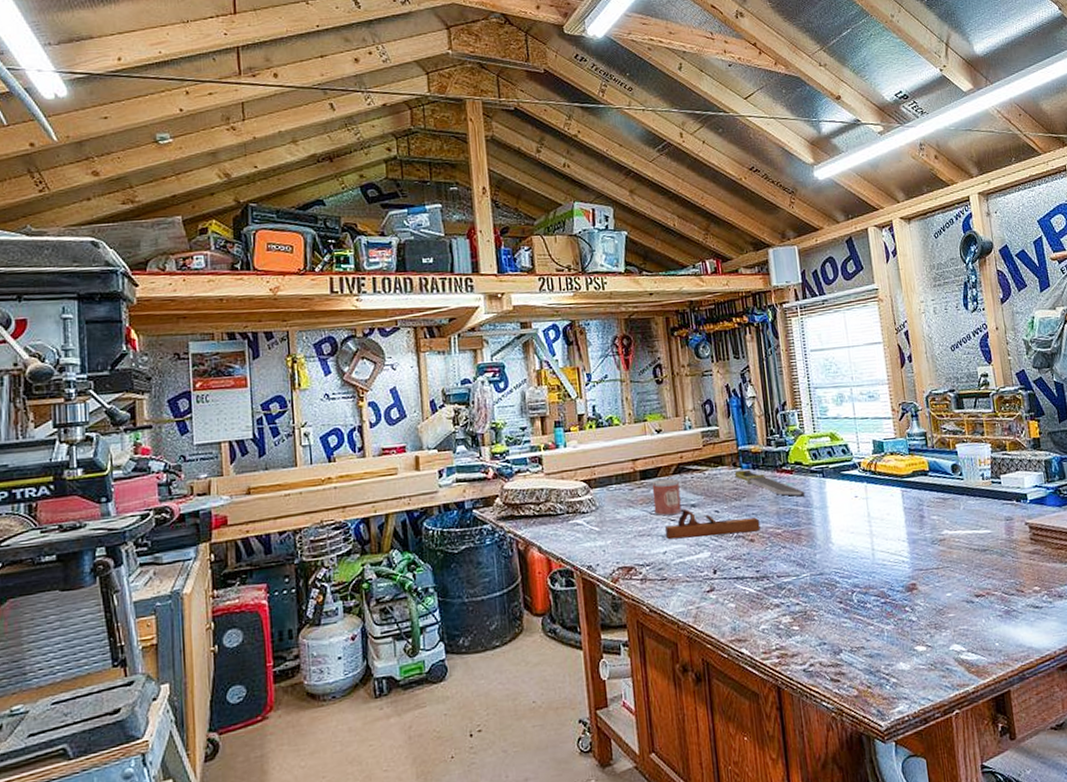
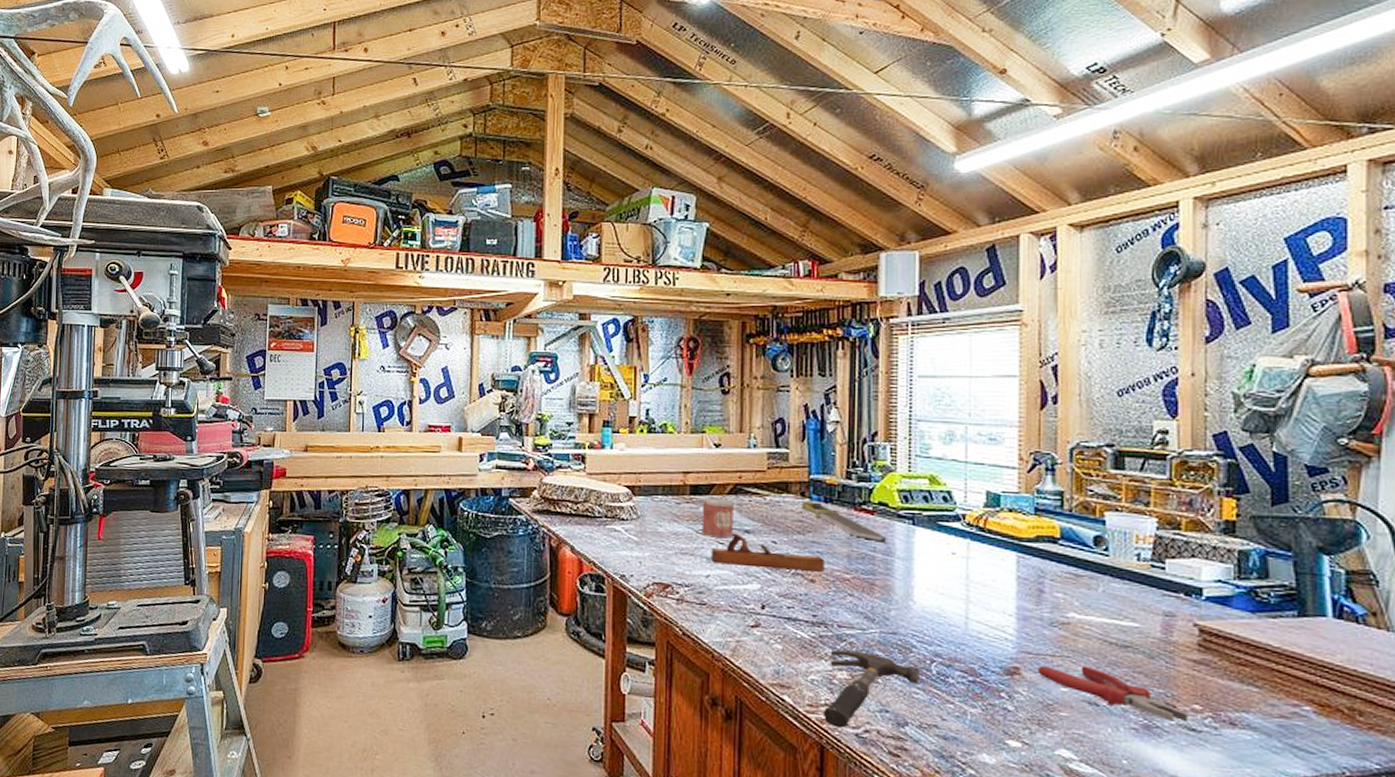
claw hammer: none [774,595,846,668] -> present [824,649,920,729]
pliers: none [928,571,1033,604] -> present [1037,665,1188,723]

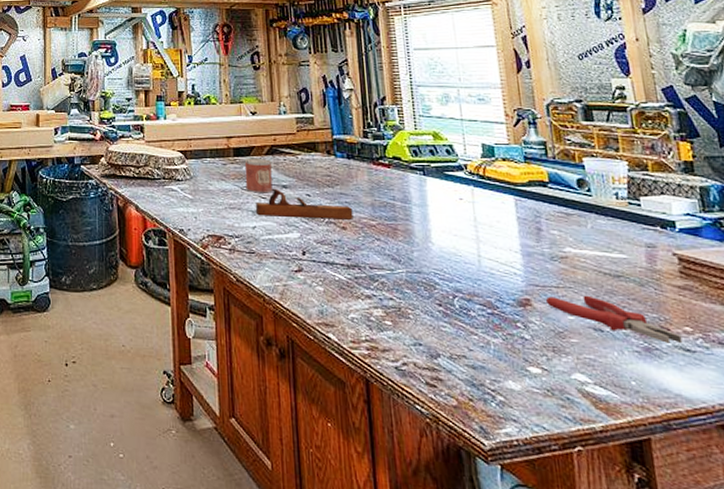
saw: present [801,501,887,543] -> none [328,158,404,192]
claw hammer: present [824,649,920,729] -> none [365,289,446,362]

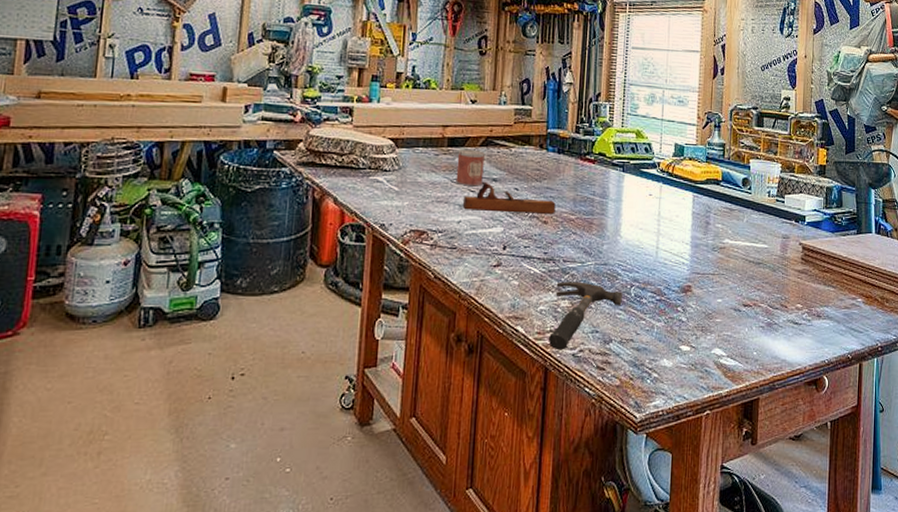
claw hammer: none [365,289,446,362] -> present [549,281,622,351]
pliers: present [545,295,683,344] -> none [702,280,794,318]

